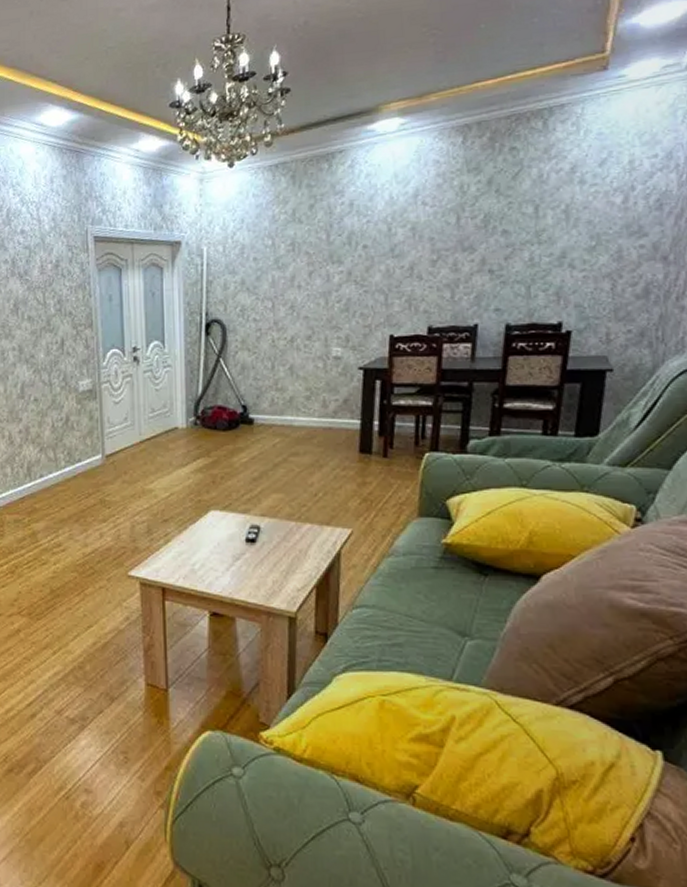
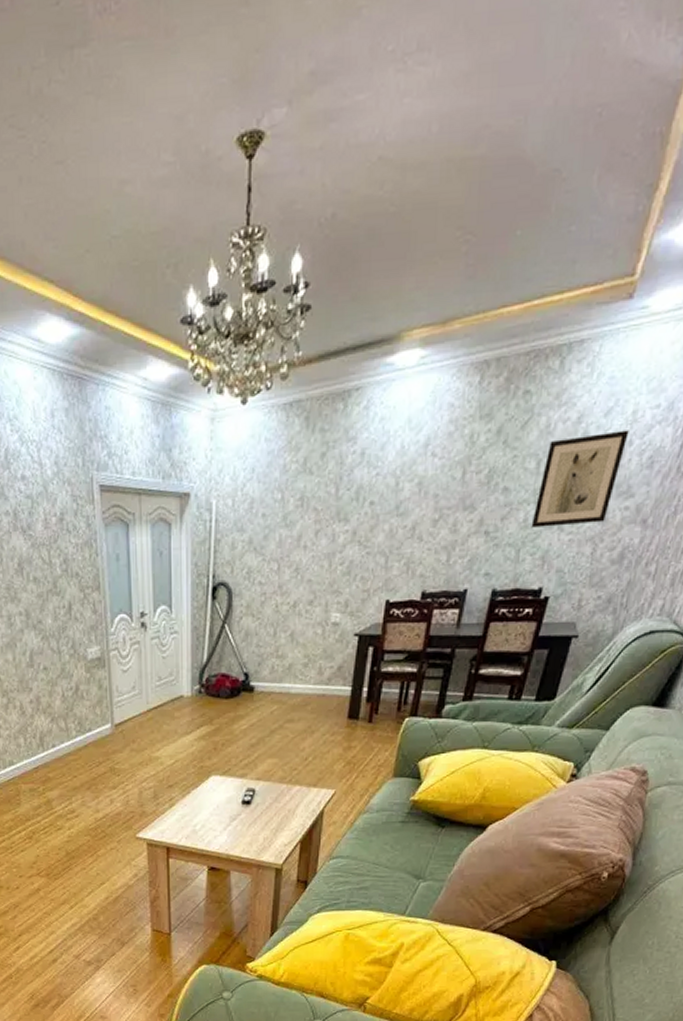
wall art: none [538,177,629,266] -> present [531,430,629,528]

